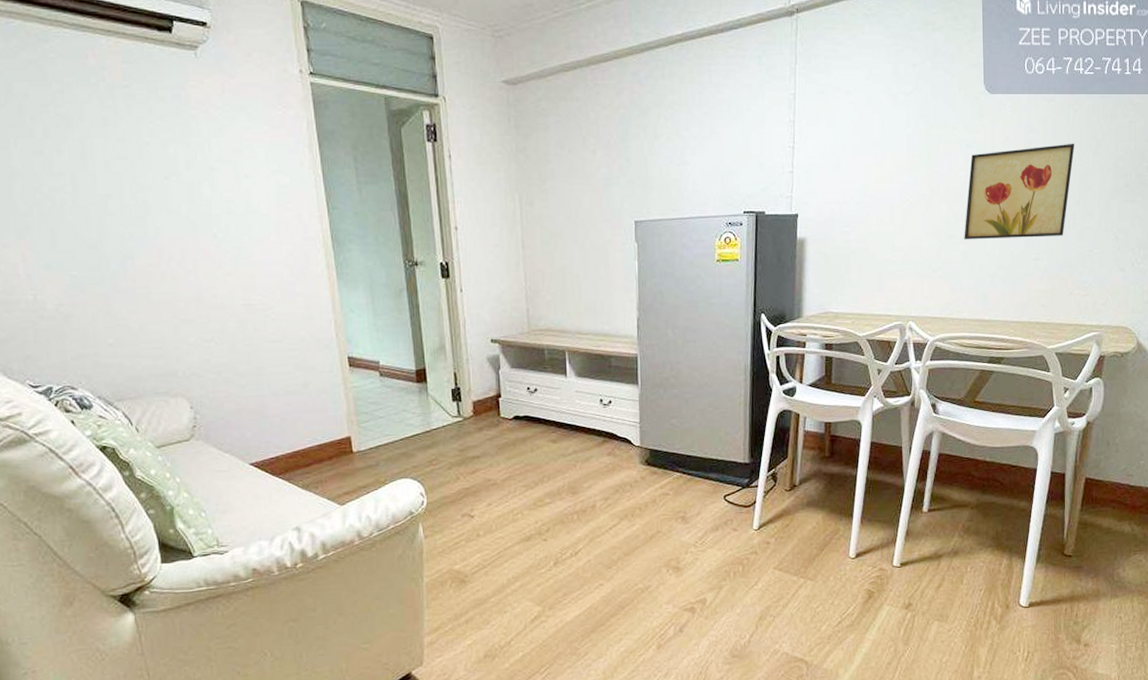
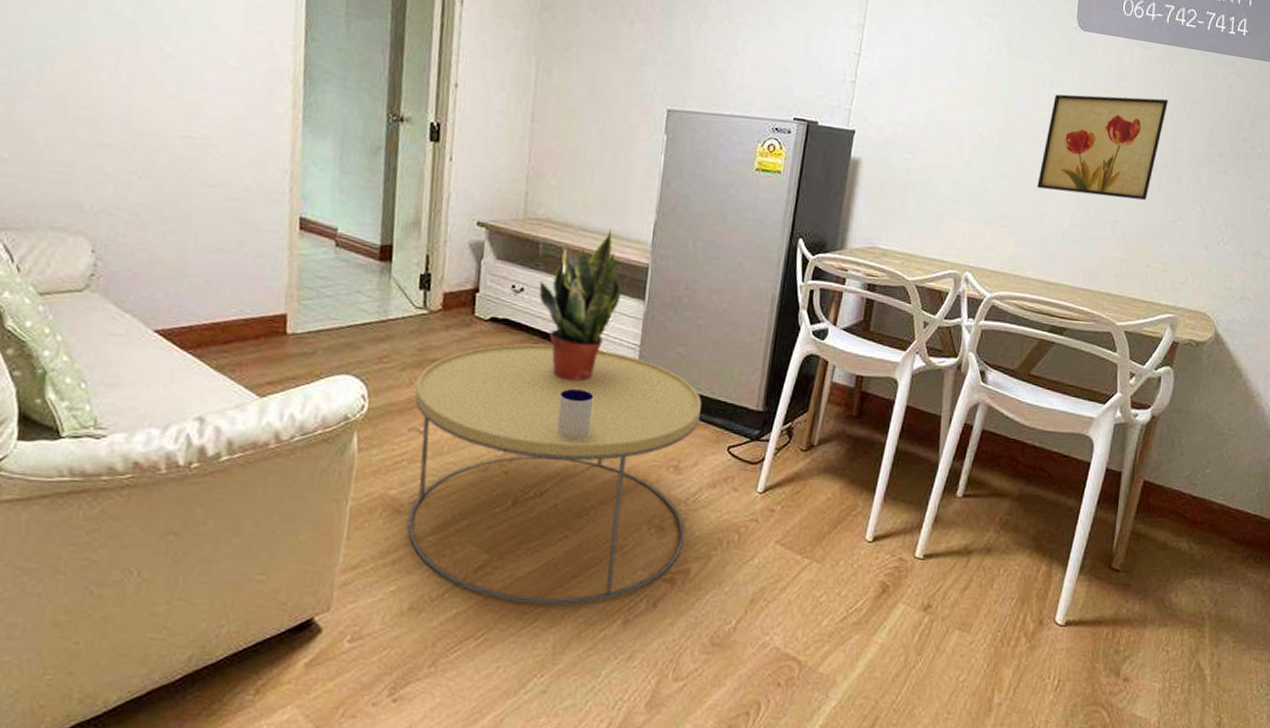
coffee table: none [462,430,699,642] -> present [407,343,702,605]
potted plant: none [549,329,623,460] -> present [539,229,630,382]
mug: none [578,464,609,508] -> present [556,388,594,441]

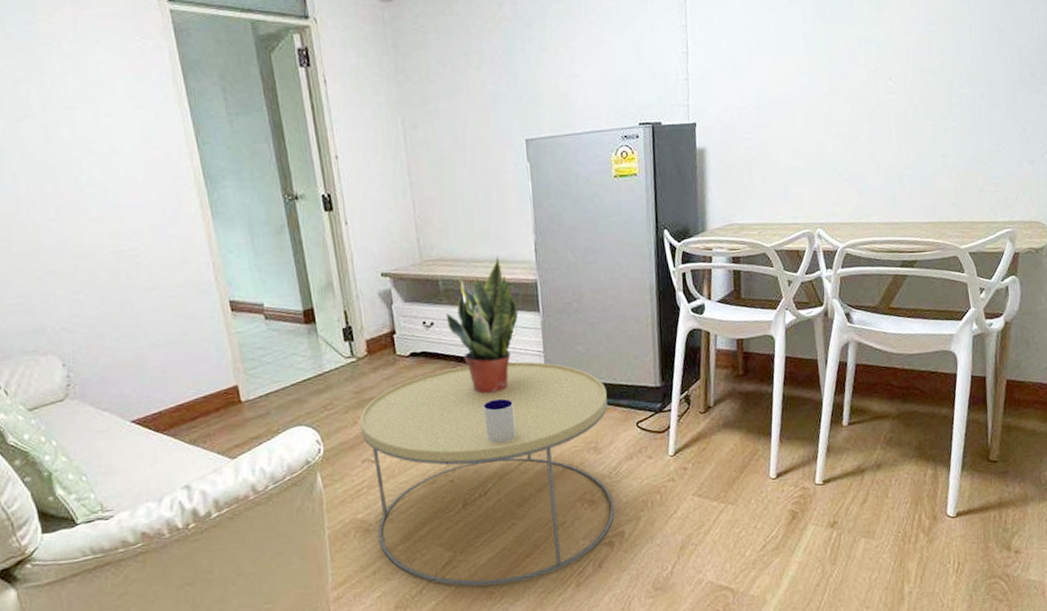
wall art: present [1037,94,1168,200] -> none [868,33,977,141]

